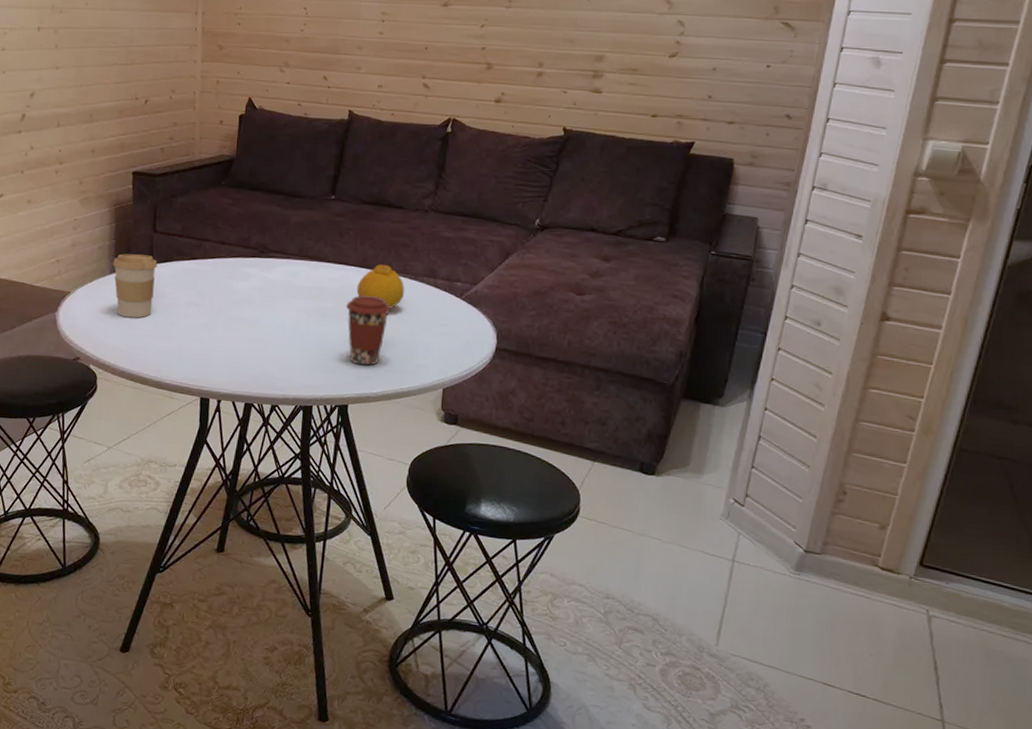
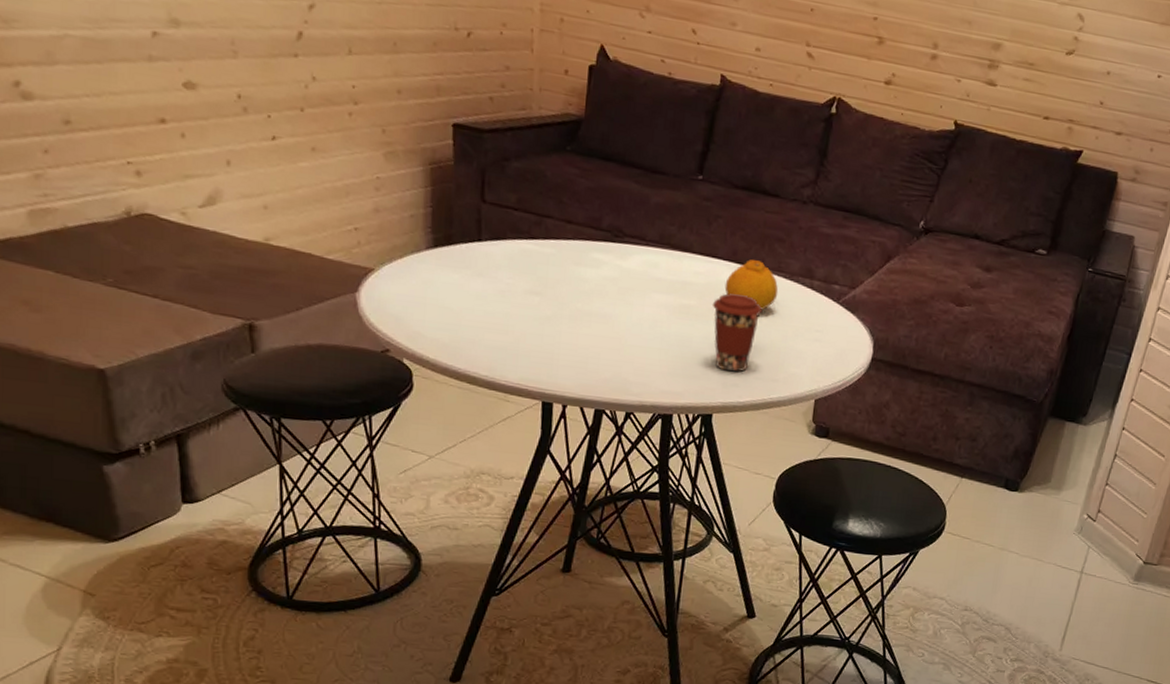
coffee cup: present [112,254,158,318] -> none [429,225,488,306]

